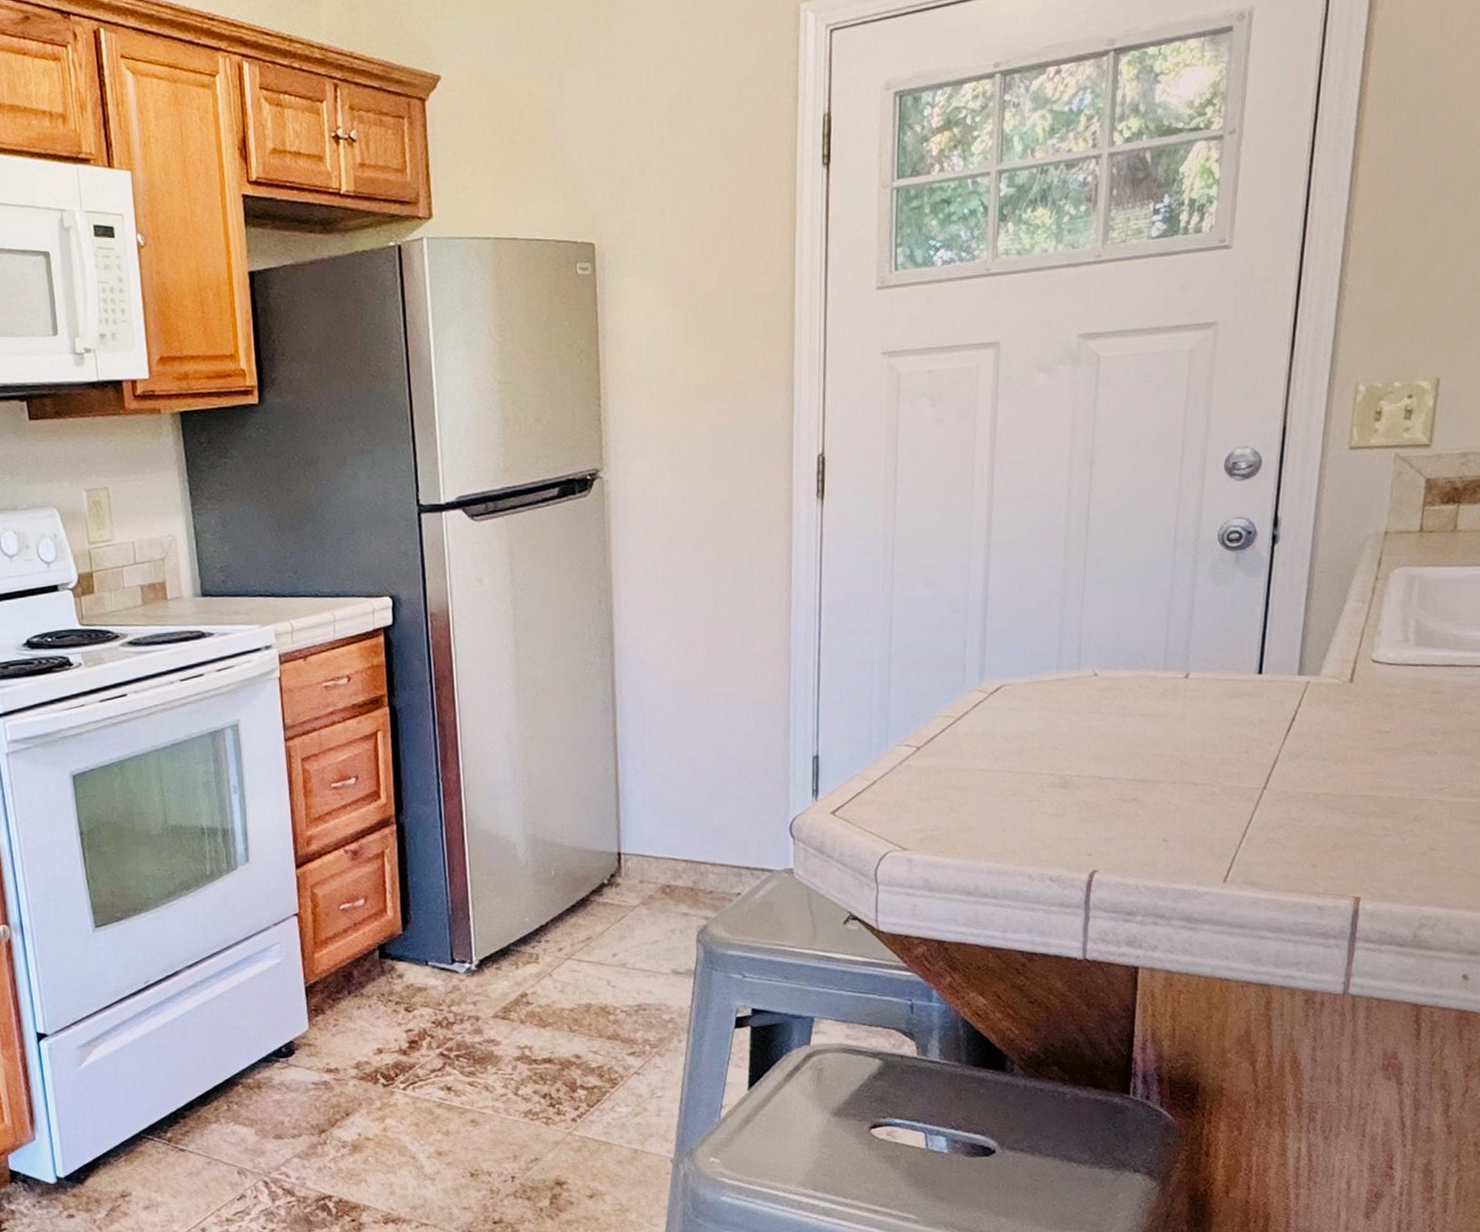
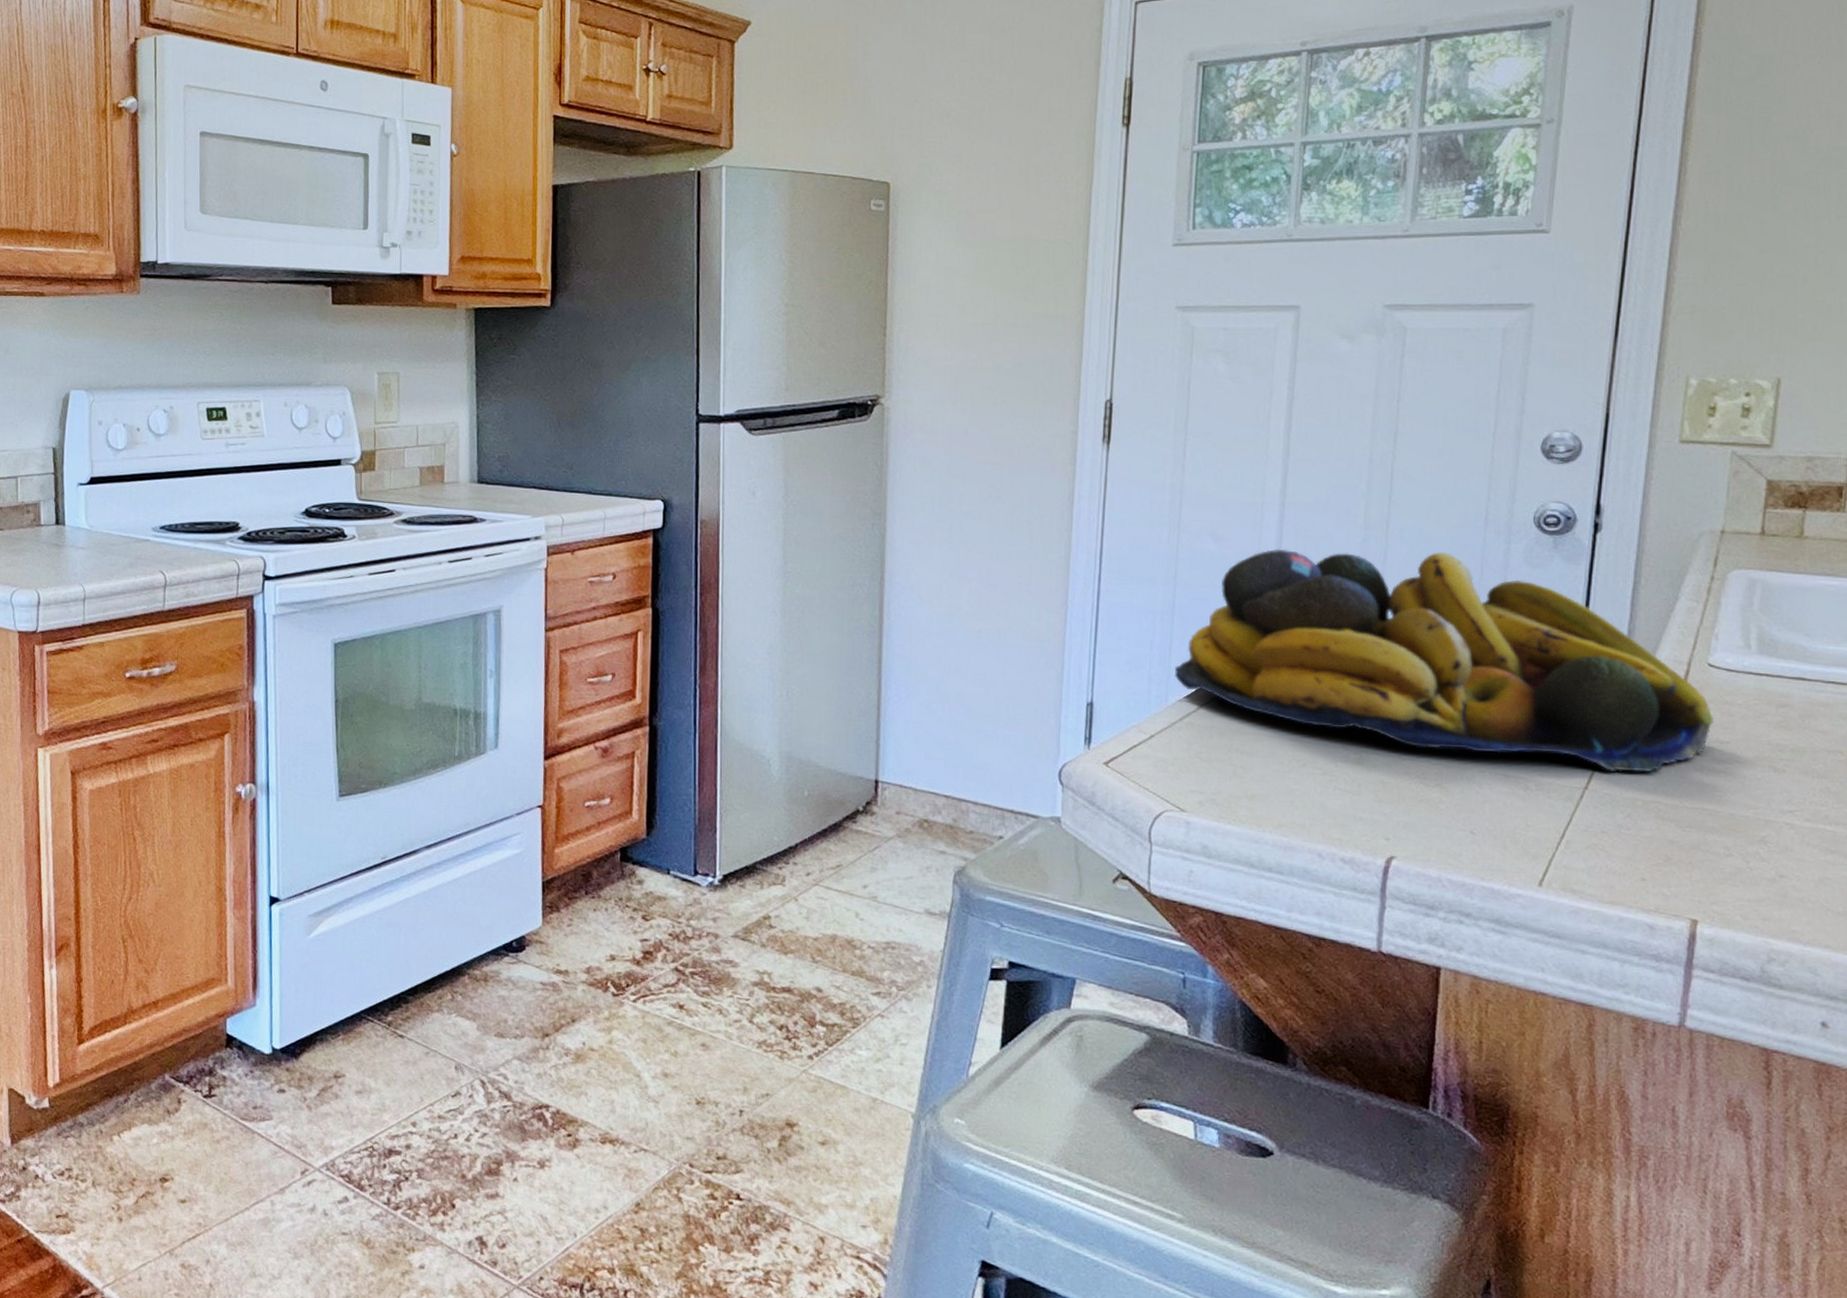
fruit bowl: none [893,577,1376,770] -> present [1175,548,1714,773]

